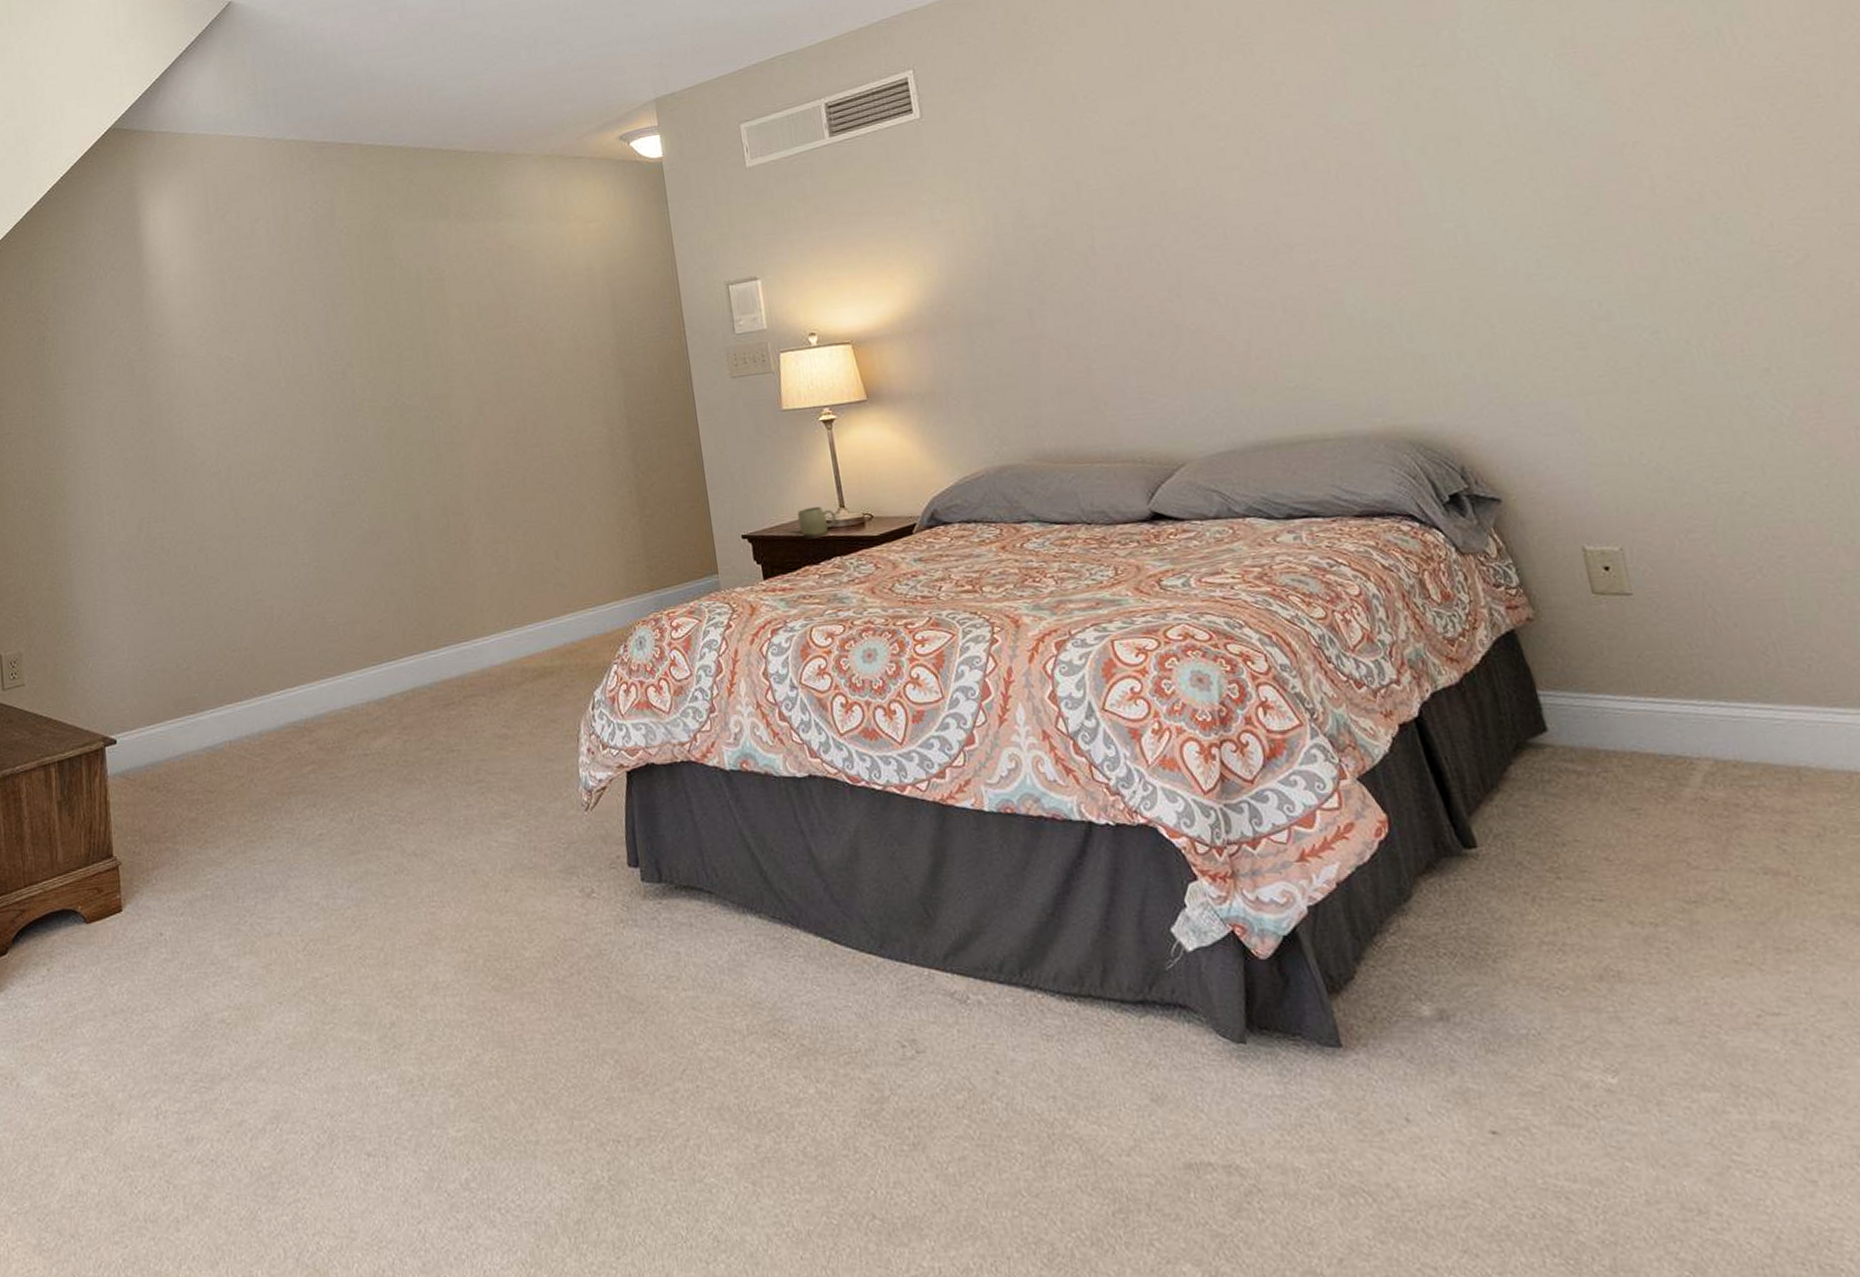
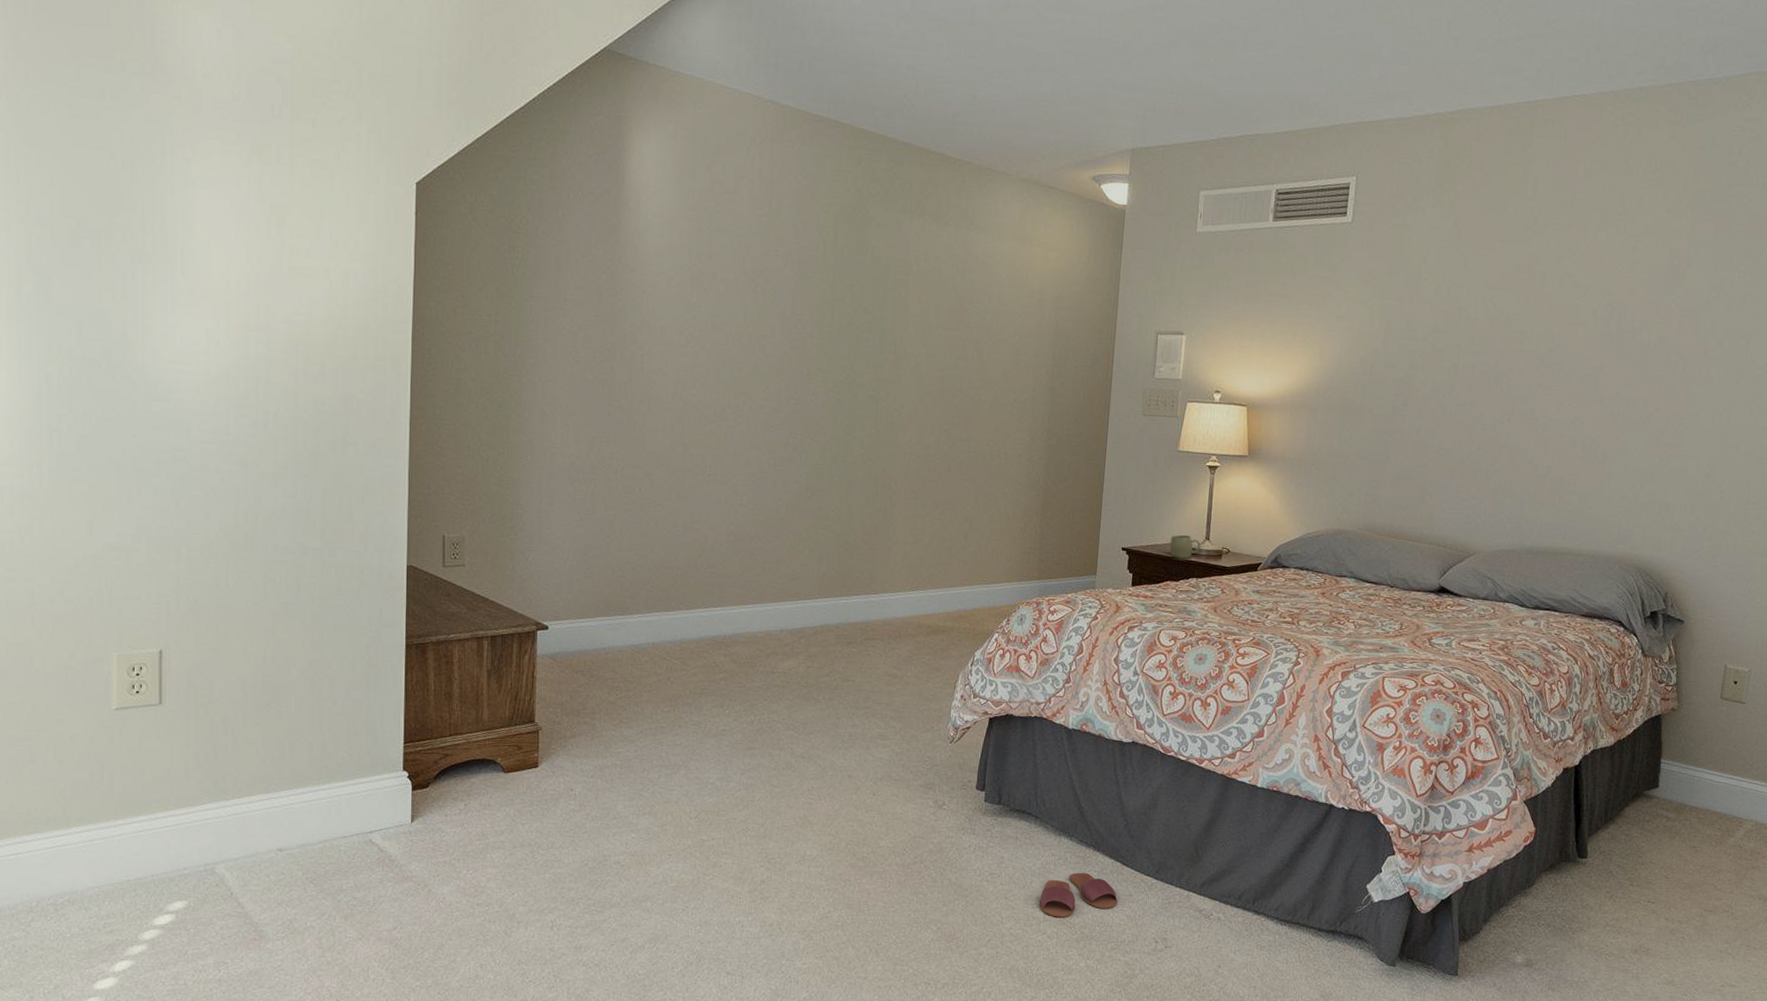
slippers: none [737,959,839,1027] -> present [1039,872,1118,918]

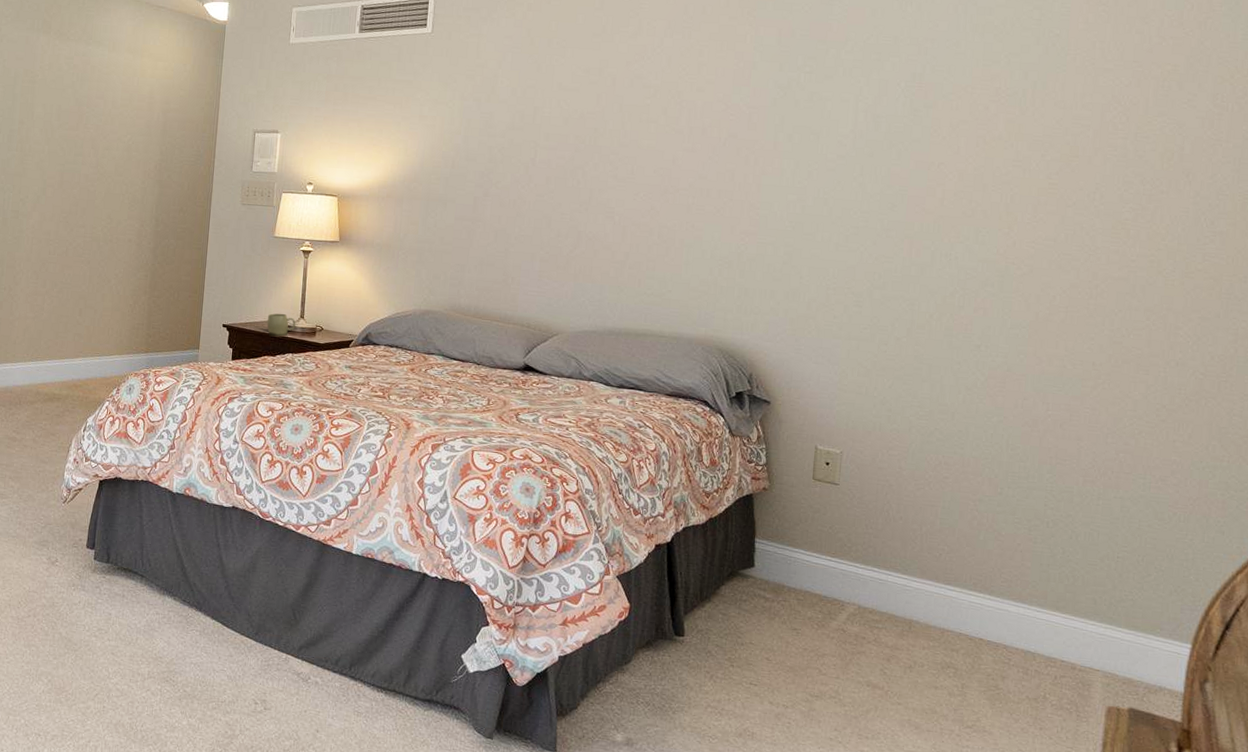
slippers: present [1039,872,1118,918] -> none [144,631,219,676]

